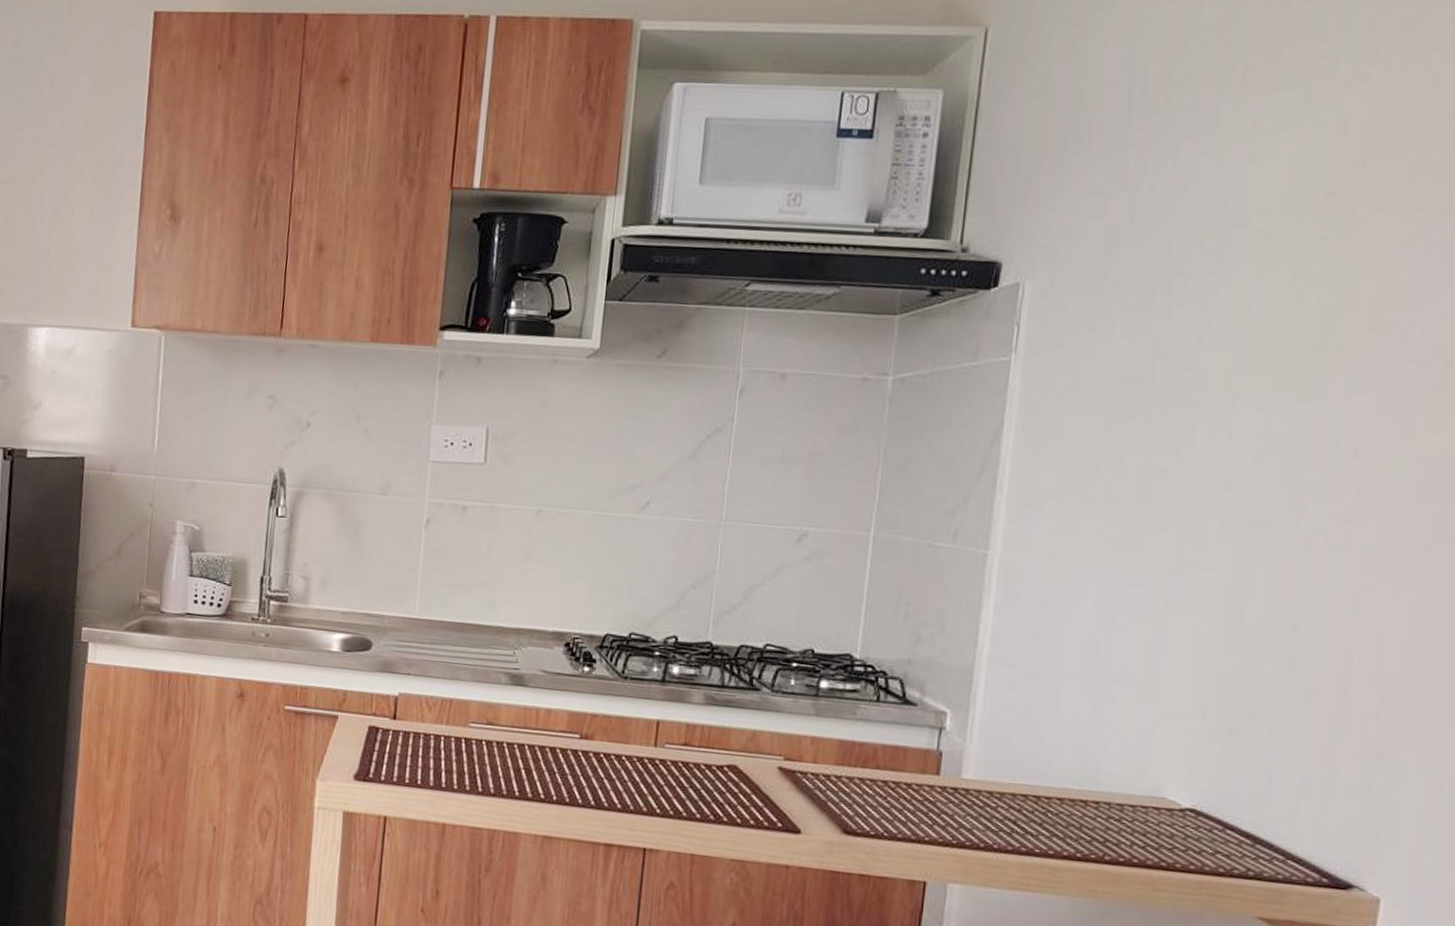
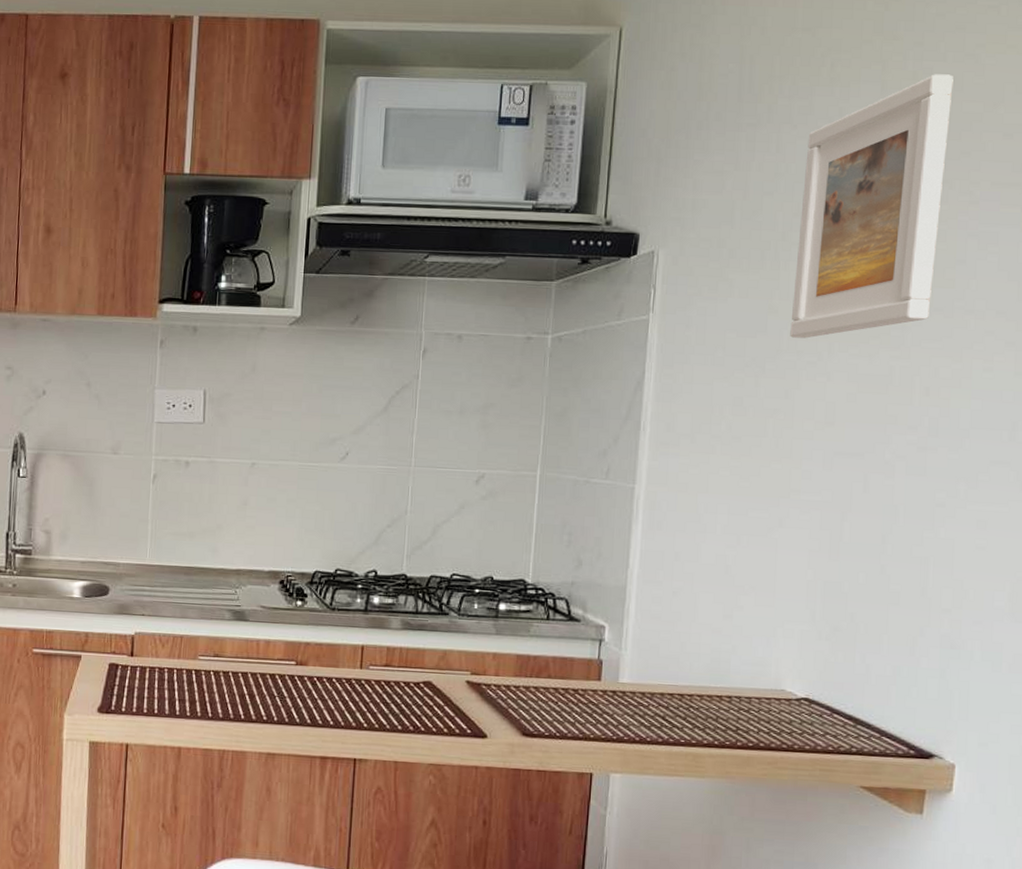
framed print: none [1183,82,1398,388] -> present [790,74,954,339]

